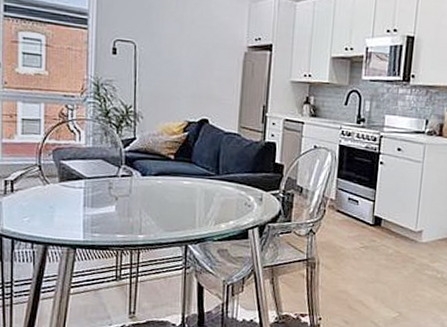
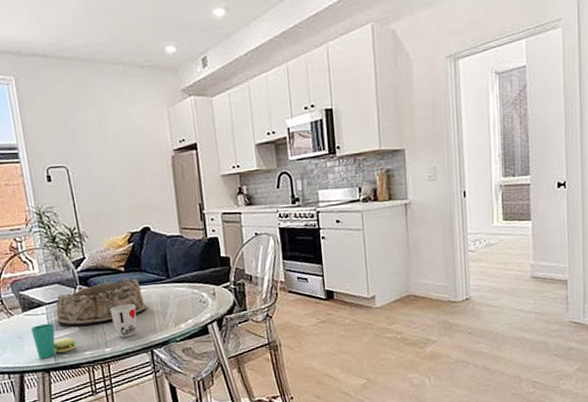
cup: none [64,198,110,234] -> present [30,324,76,359]
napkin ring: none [94,166,191,209] -> present [56,277,148,327]
cup: none [151,192,179,227] -> present [110,303,137,338]

